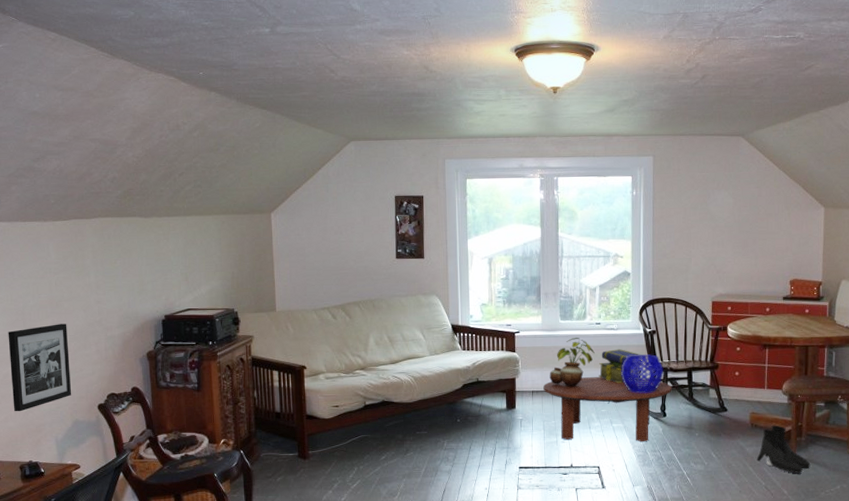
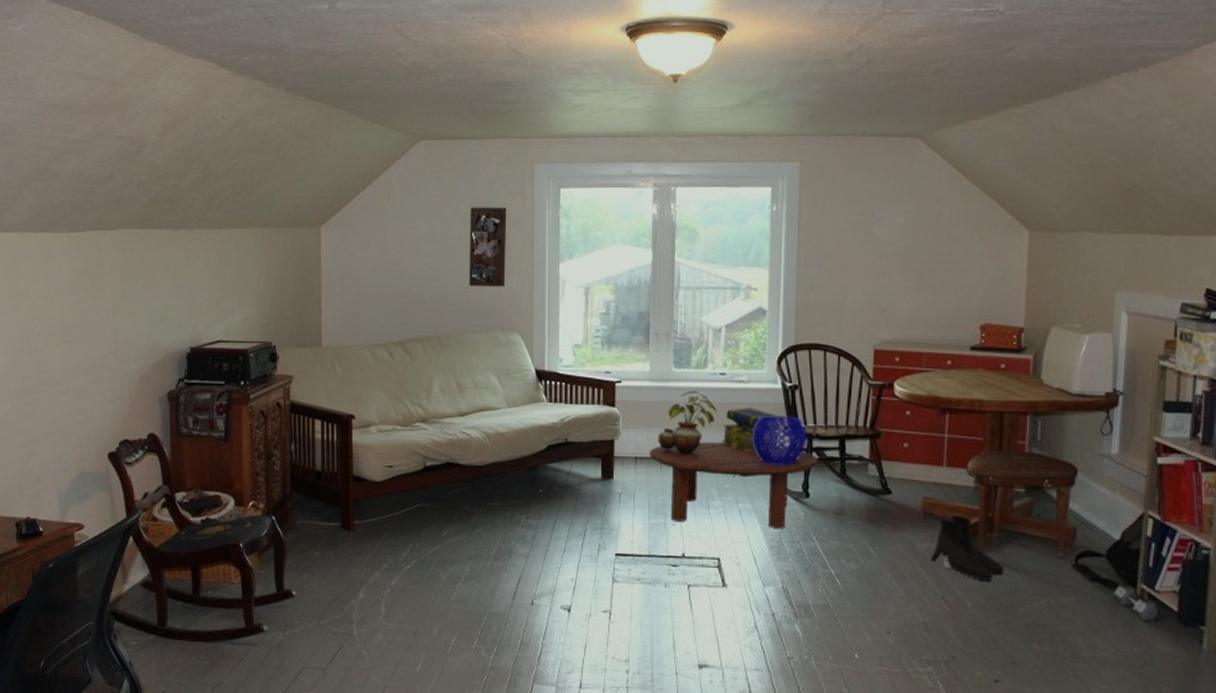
picture frame: present [8,324,72,412] -> none [10,354,79,458]

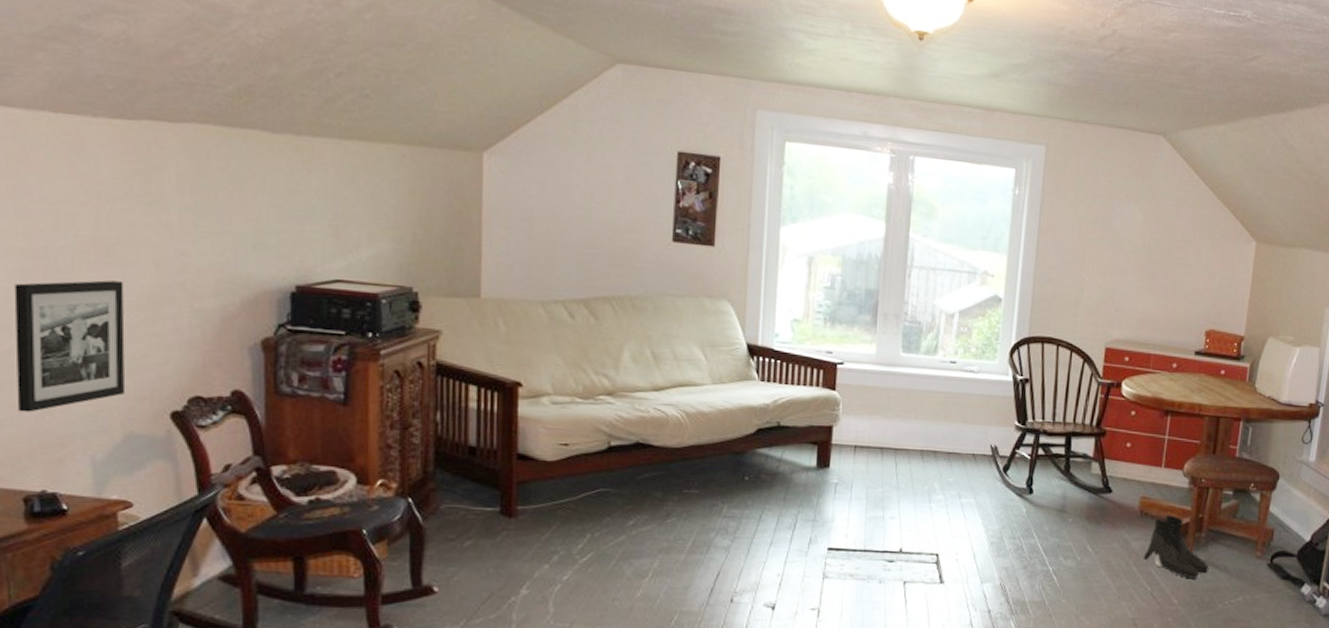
picture frame: none [10,354,79,458] -> present [14,280,126,413]
coffee table: present [650,442,818,530] -> none [870,433,1044,526]
potted plant: present [658,390,717,454] -> none [880,377,945,445]
stack of books: present [721,408,779,452] -> none [947,399,1007,445]
decorative bowl: present [752,414,807,466] -> none [978,408,1035,461]

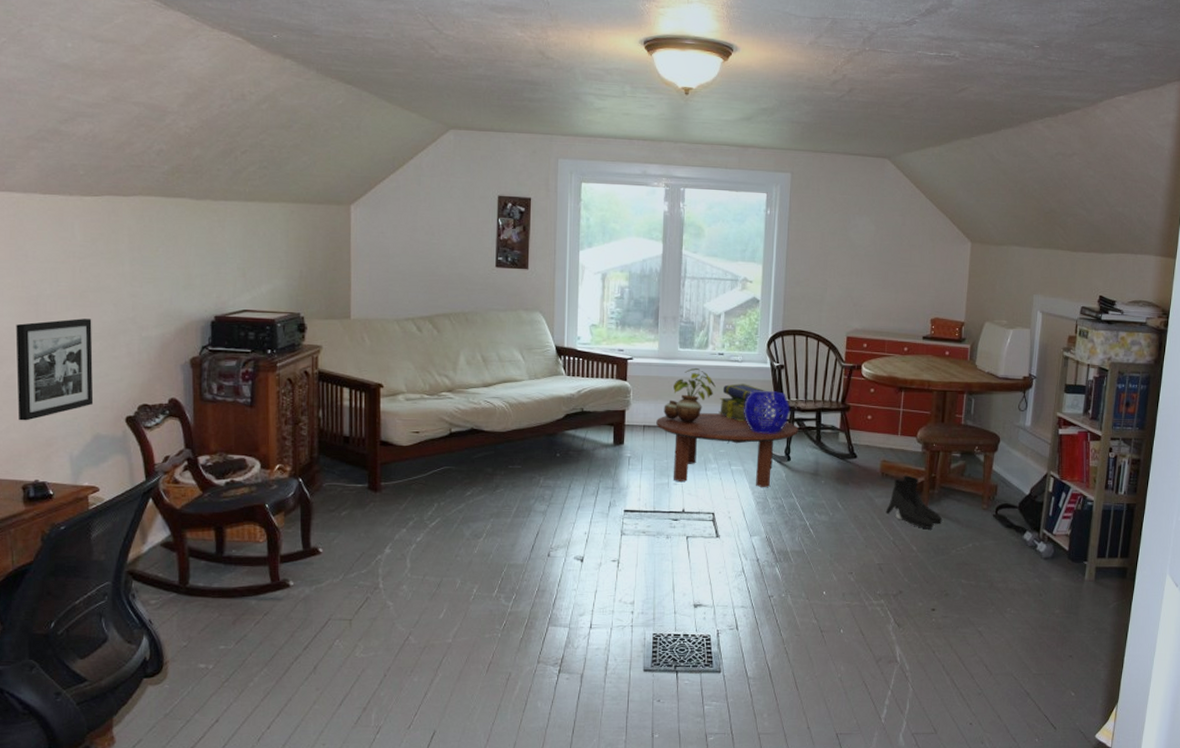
coffee table: none [870,433,1044,526] -> present [656,413,799,488]
potted plant: none [880,377,945,445] -> present [664,367,716,423]
stack of books: none [947,399,1007,445] -> present [718,383,767,422]
decorative bowl: none [978,408,1035,461] -> present [744,390,790,434]

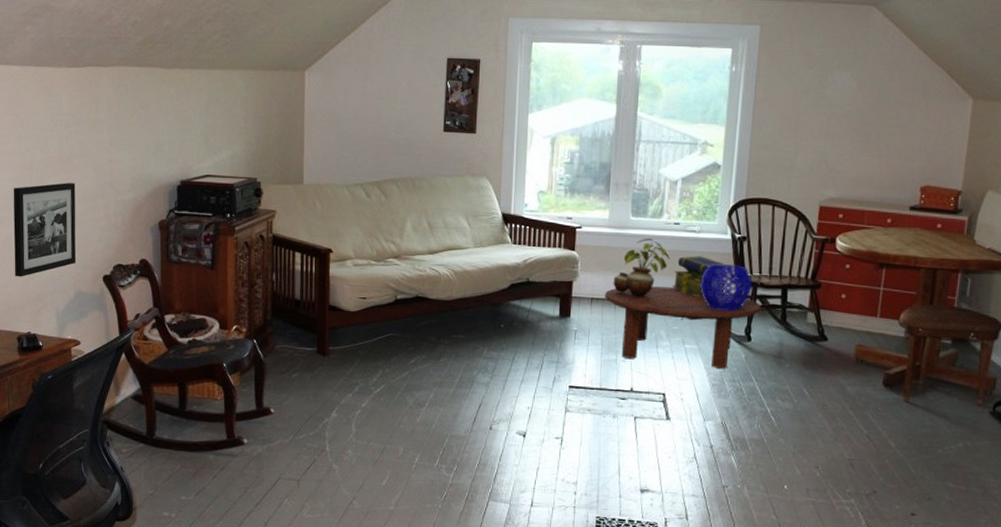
boots: present [885,475,943,528] -> none [859,362,928,423]

